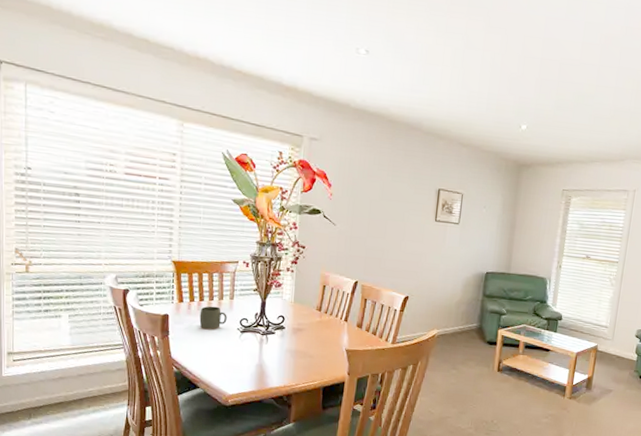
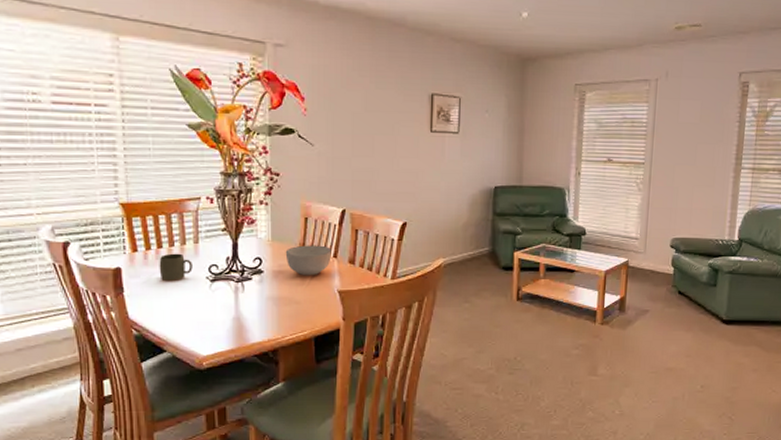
bowl: none [304,308,343,335] -> present [285,245,331,276]

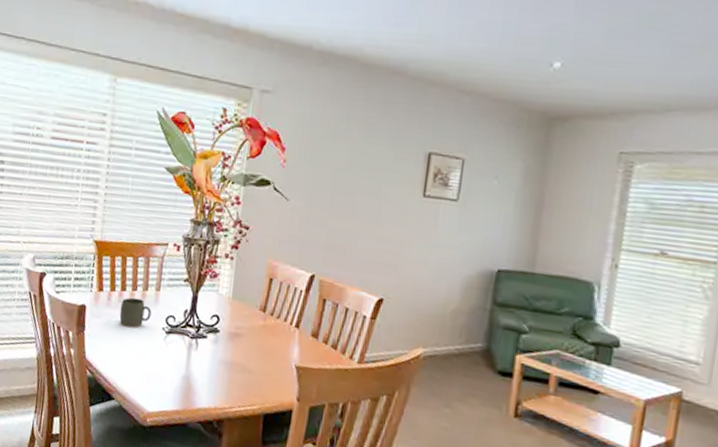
bowl: present [285,245,331,276] -> none [244,308,294,345]

